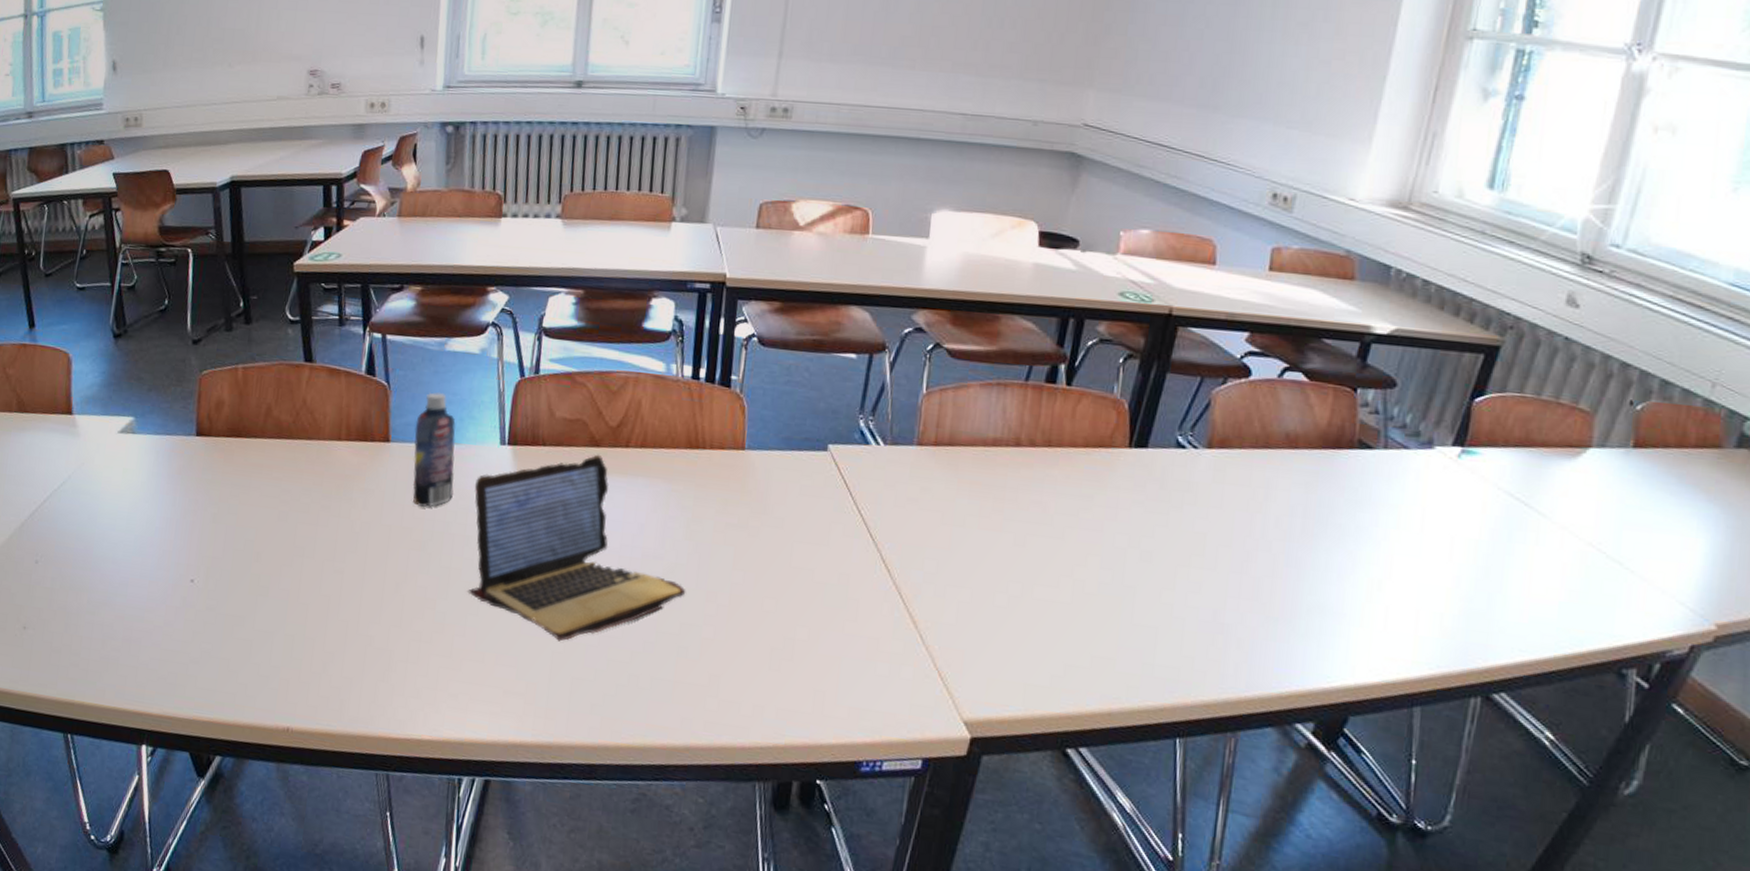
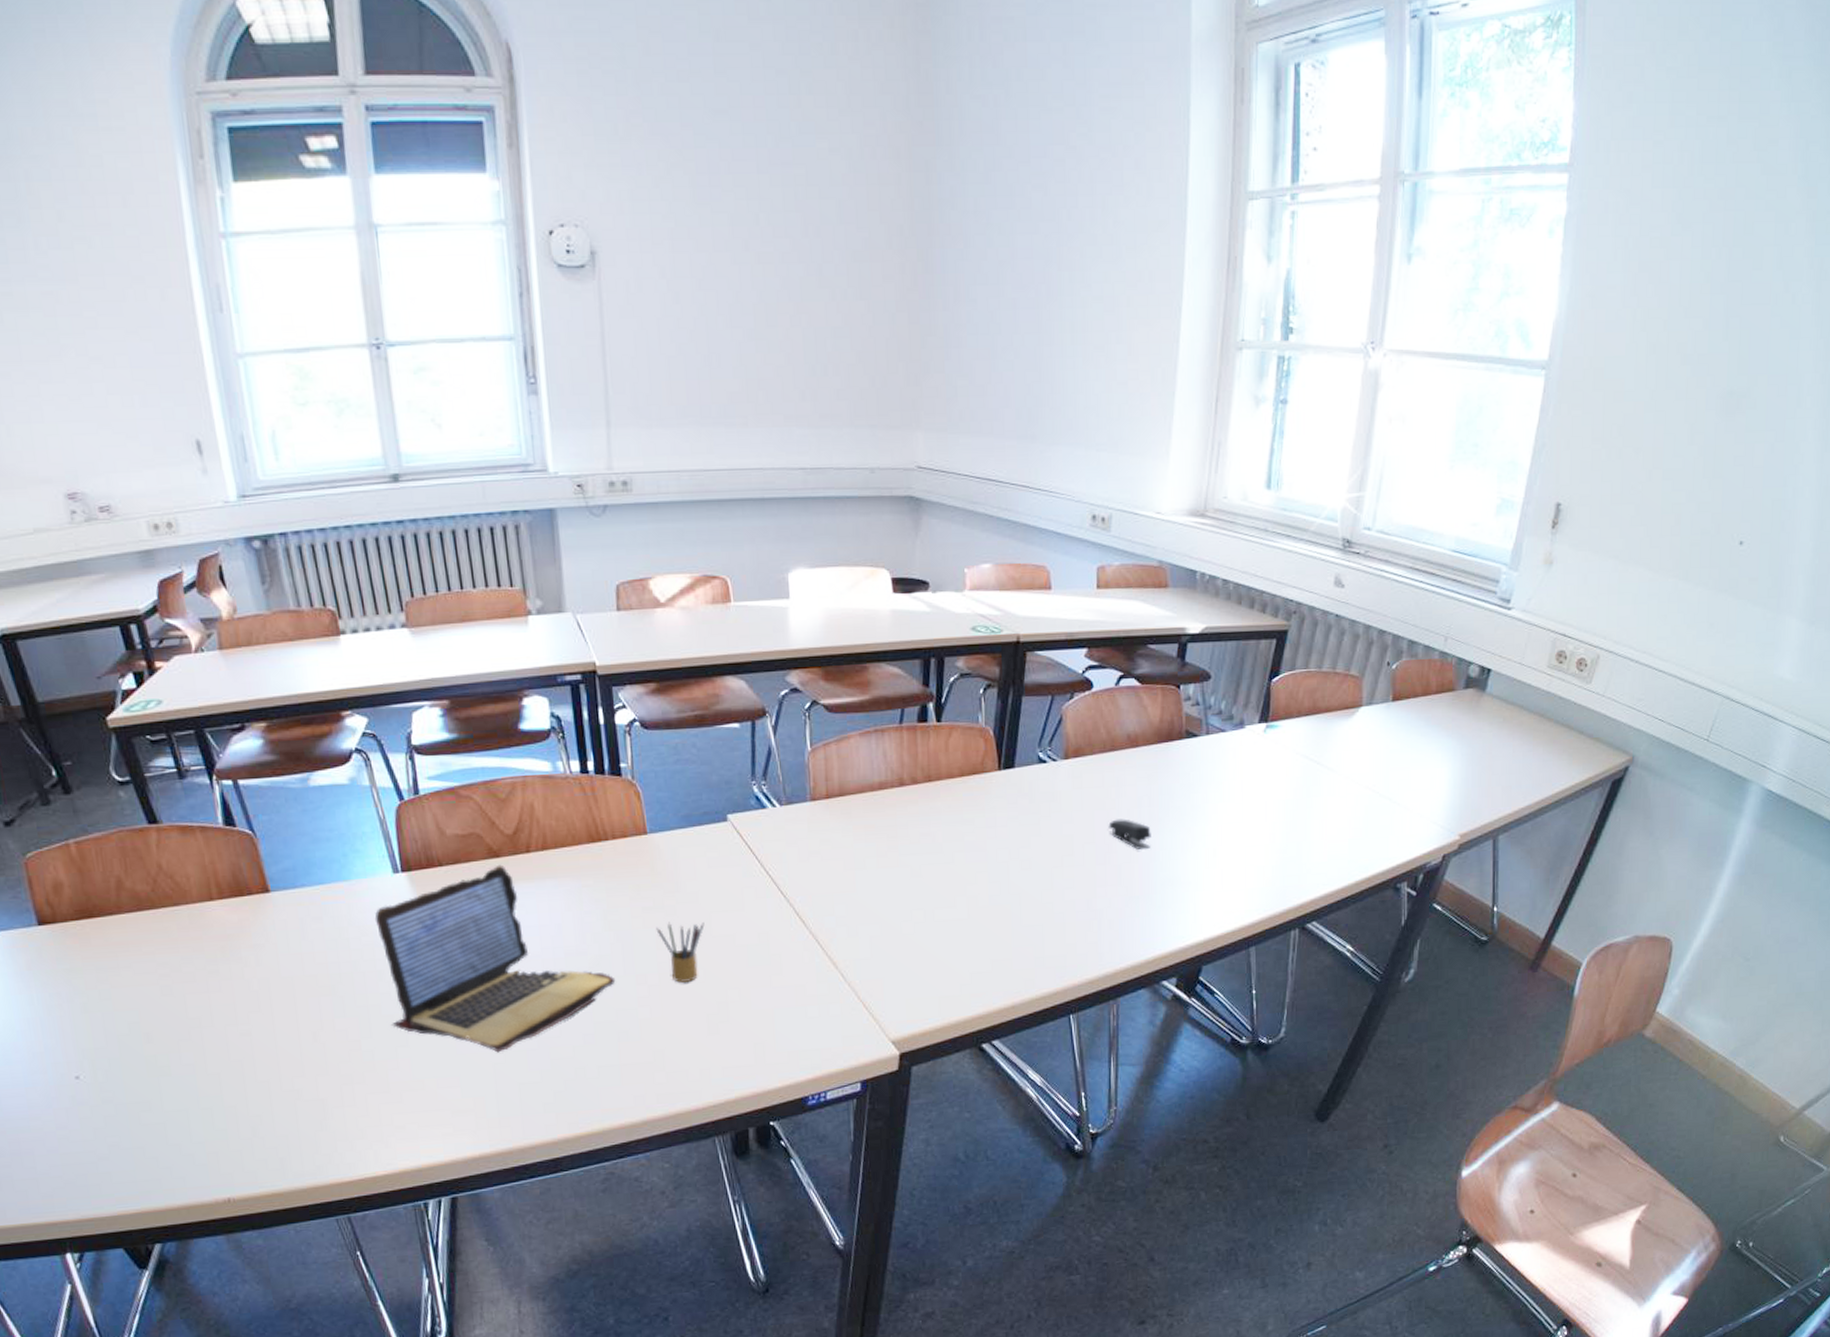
bottle: present [412,392,456,507] -> none [294,831,354,951]
pencil box: none [736,543,786,610] -> present [656,922,705,983]
stapler: none [1250,525,1303,567] -> present [1108,819,1151,851]

